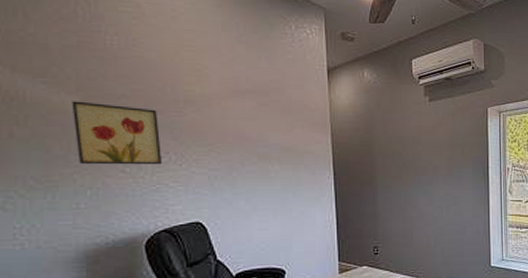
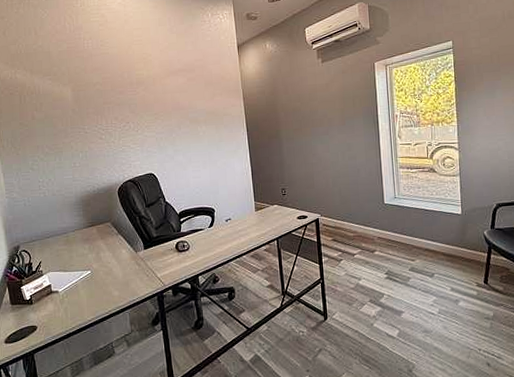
wall art: present [71,101,163,165] -> none [66,90,126,135]

